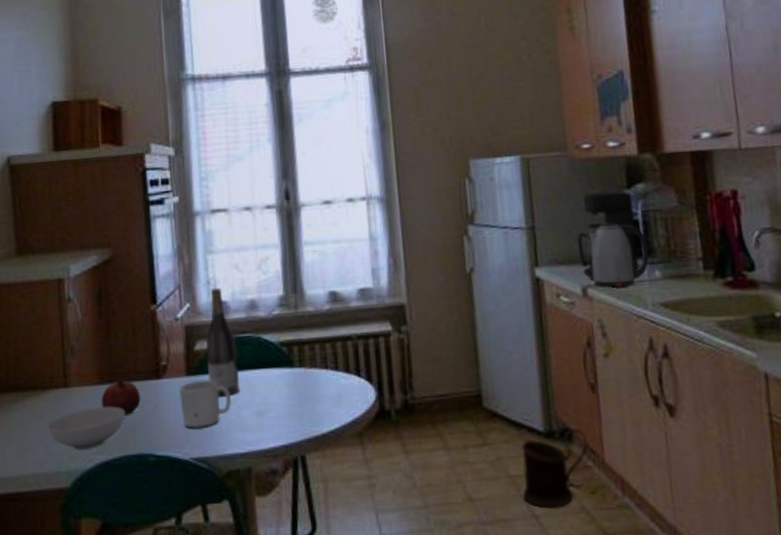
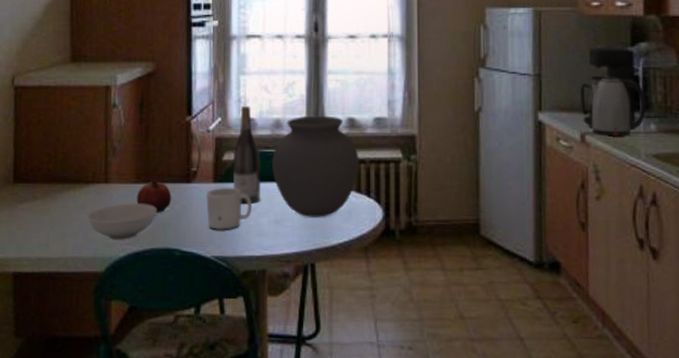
vase: none [249,291,346,405] -> present [272,115,359,217]
bucket: present [520,429,589,509] -> none [511,262,575,333]

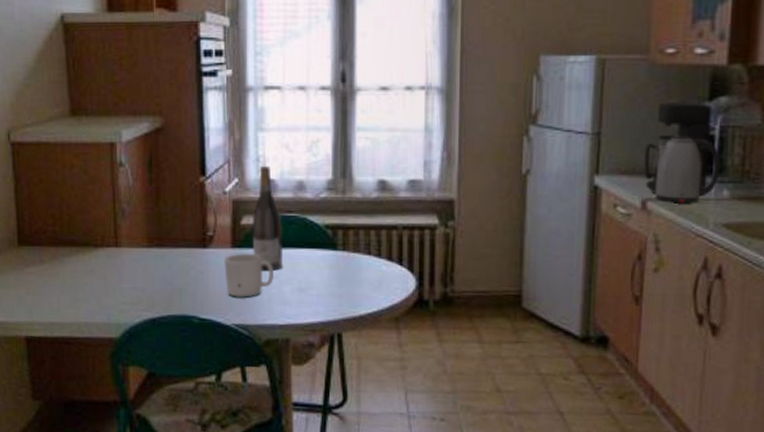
bowl: present [88,203,157,240] -> none [100,268,172,306]
fruit: present [136,180,172,213] -> none [149,244,187,279]
vase: present [272,115,359,217] -> none [295,177,391,286]

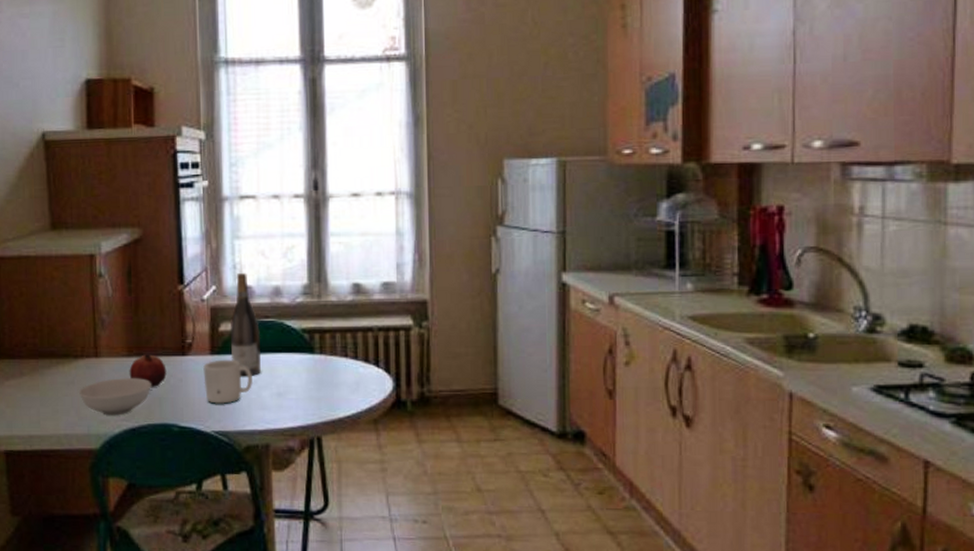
bowl: none [100,268,172,306] -> present [79,378,151,416]
fruit: none [149,244,187,279] -> present [129,353,167,387]
coffee maker: present [644,101,713,193] -> none [609,199,672,288]
kettle: present [655,135,721,204] -> none [621,232,682,298]

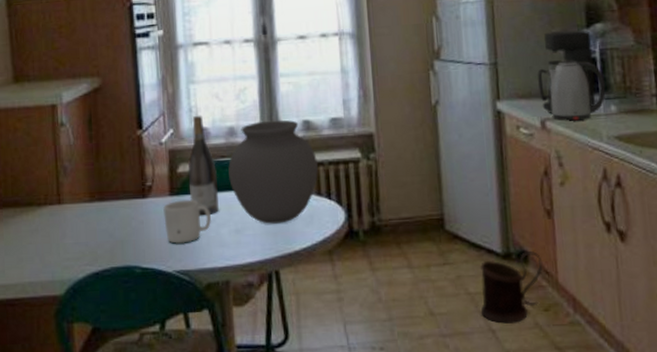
bowl: present [79,378,151,416] -> none [43,222,113,261]
fruit: present [129,353,167,387] -> none [91,198,128,231]
vase: none [272,281,367,389] -> present [228,120,318,224]
bucket: none [532,432,600,505] -> present [479,251,543,324]
coffee maker: none [609,199,672,288] -> present [537,29,596,113]
kettle: none [621,232,682,298] -> present [549,60,606,122]

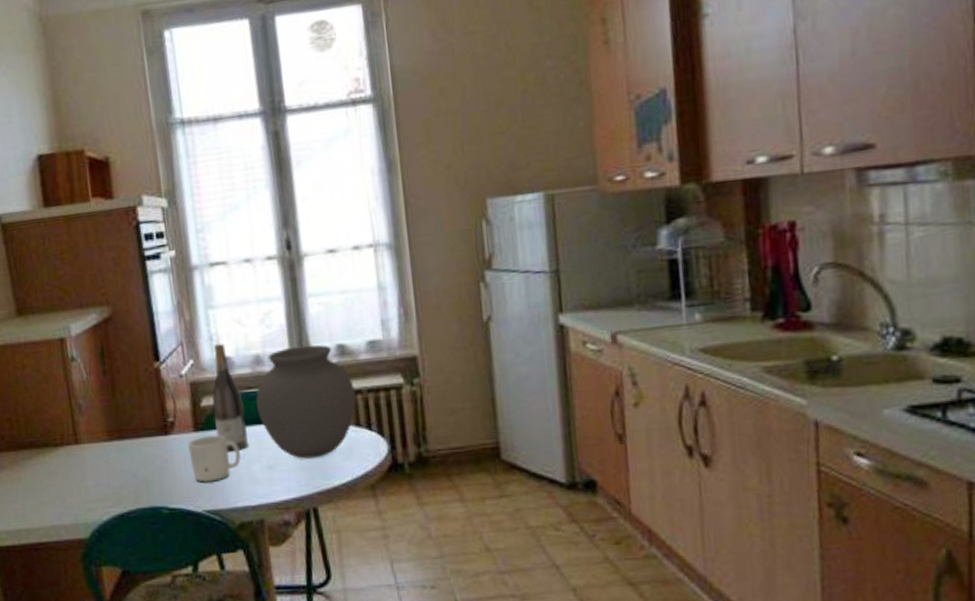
bucket: present [479,251,543,324] -> none [541,480,614,559]
coffee maker: present [537,29,596,113] -> none [607,227,677,326]
kettle: present [549,60,606,122] -> none [621,262,689,334]

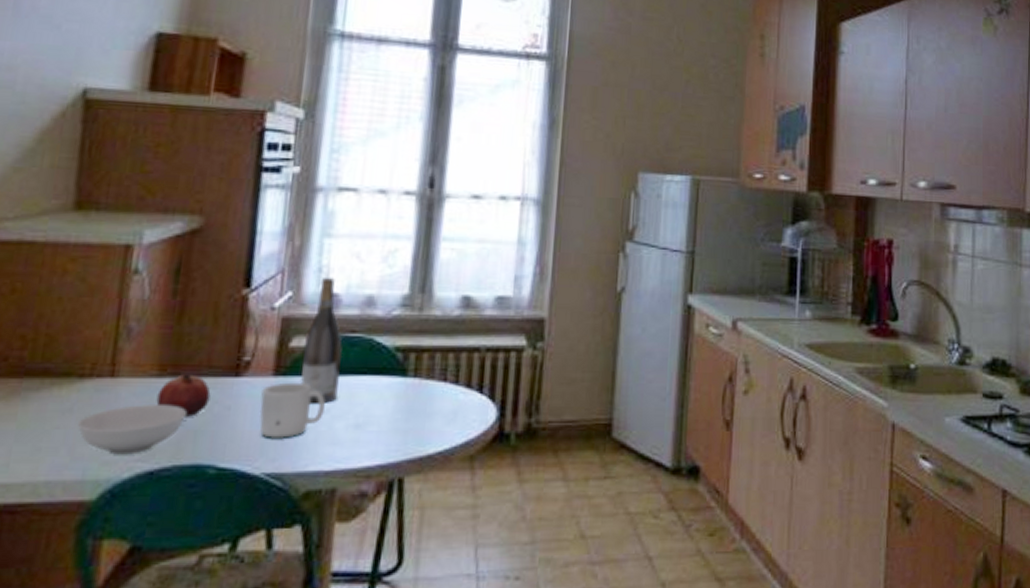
bowl: none [63,462,136,503] -> present [78,405,186,455]
fruit: none [112,436,151,470] -> present [156,373,211,417]
vase: present [256,344,356,459] -> none [357,291,473,419]

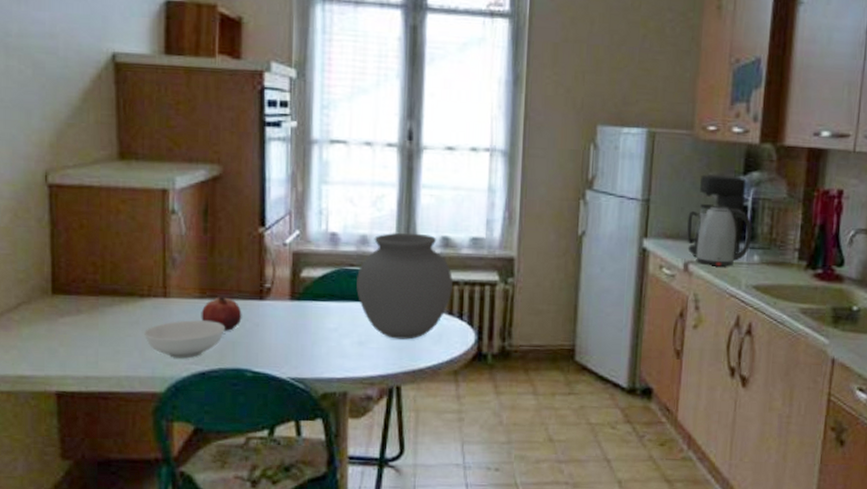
mug: present [259,382,325,440] -> none [281,305,333,352]
wine bottle: present [299,277,343,403] -> none [311,218,345,324]
vase: none [357,291,473,419] -> present [356,232,453,340]
coffee maker: none [735,223,795,313] -> present [687,174,747,257]
kettle: none [744,257,803,324] -> present [695,205,753,267]

